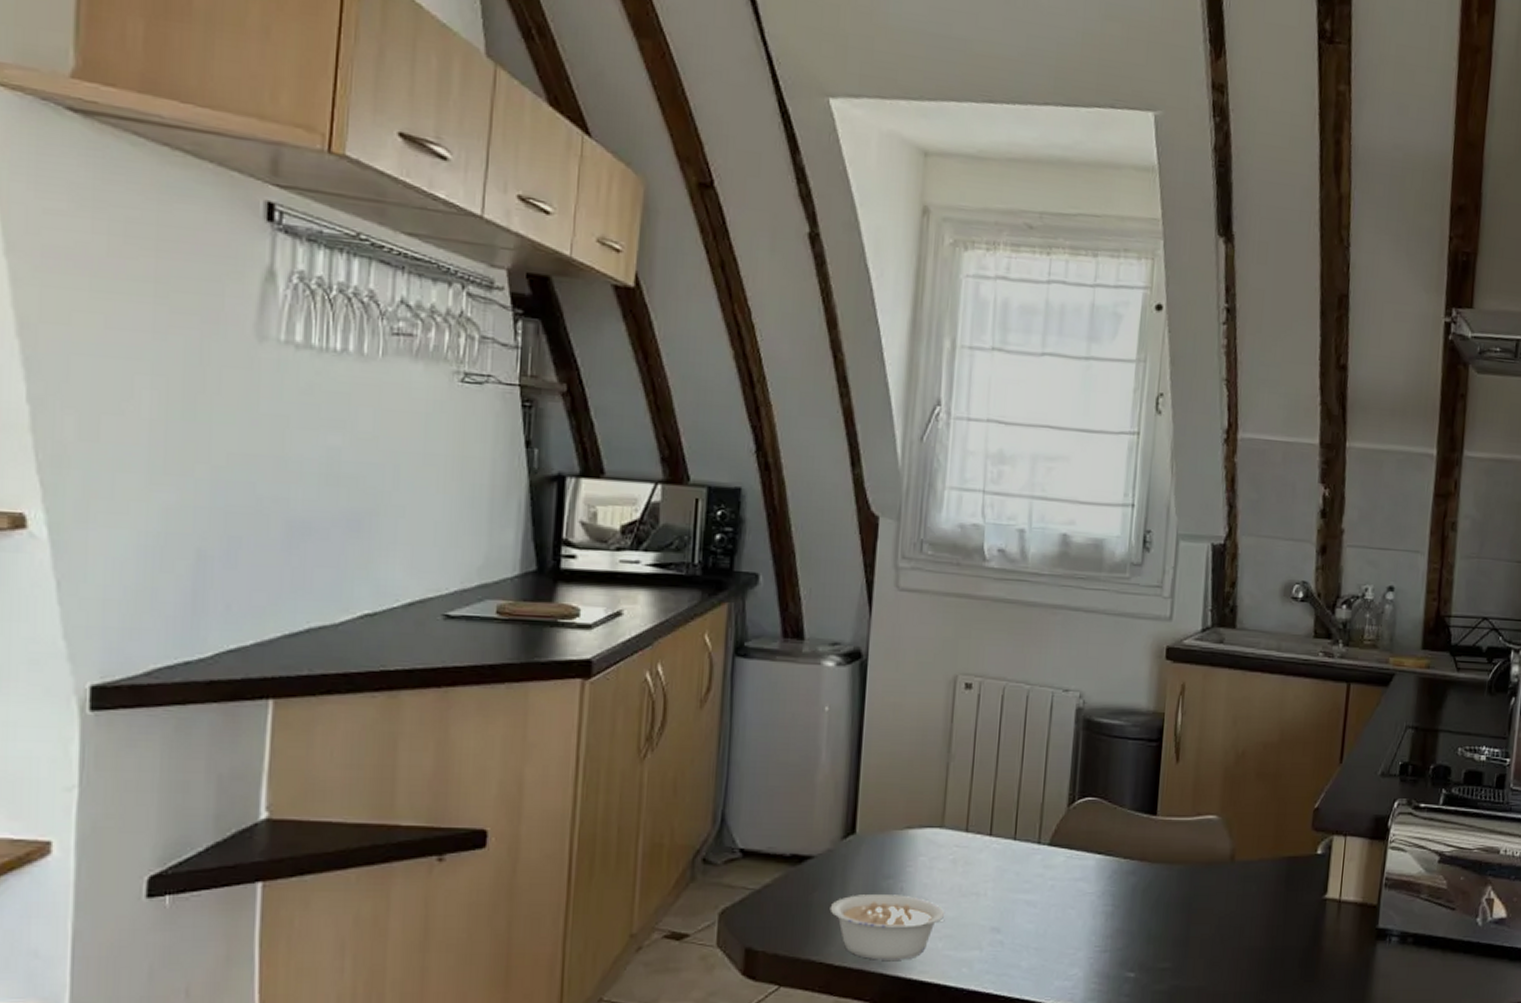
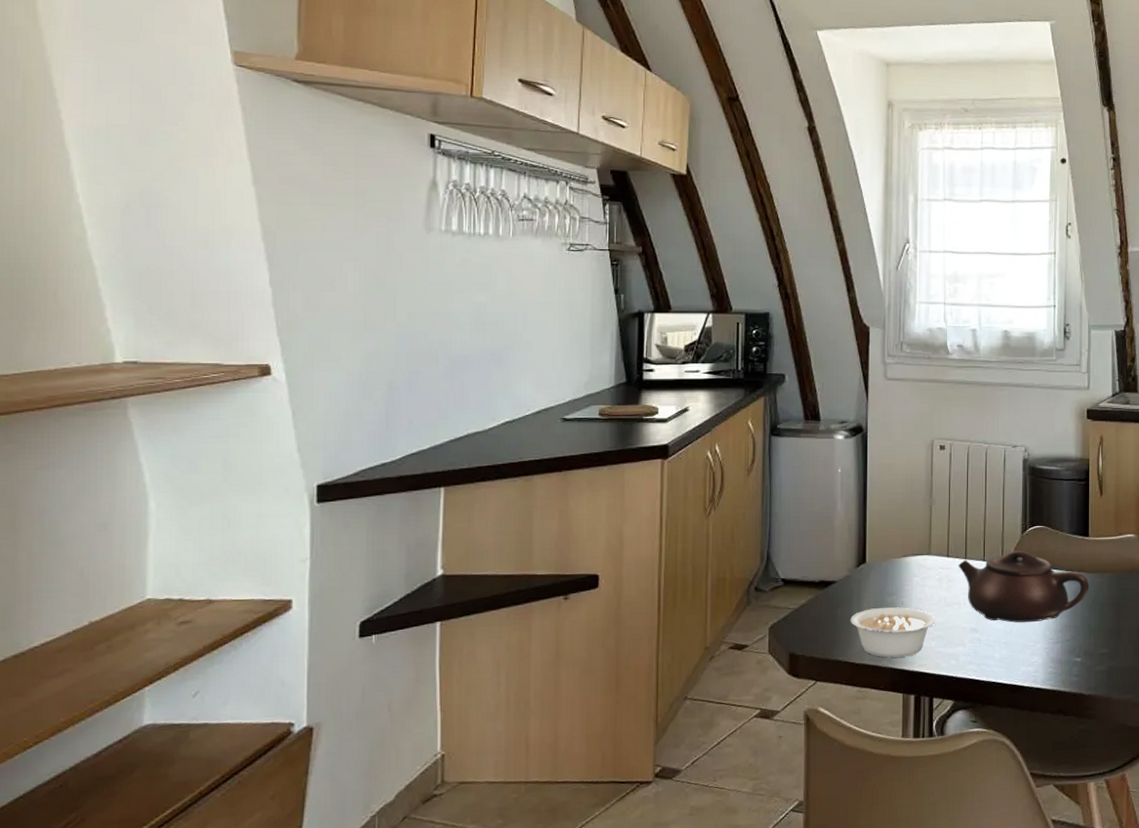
teapot: none [980,828,1153,924] -> present [958,550,1089,623]

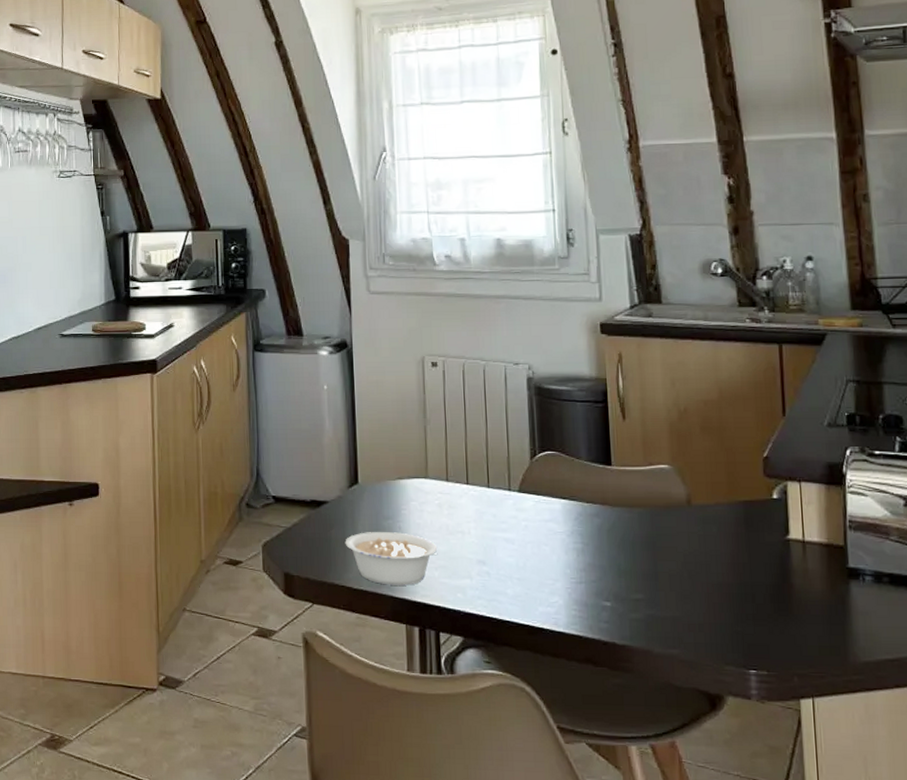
teapot: present [958,550,1089,623] -> none [460,477,616,558]

